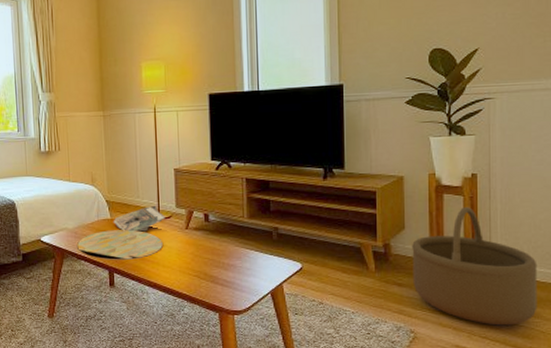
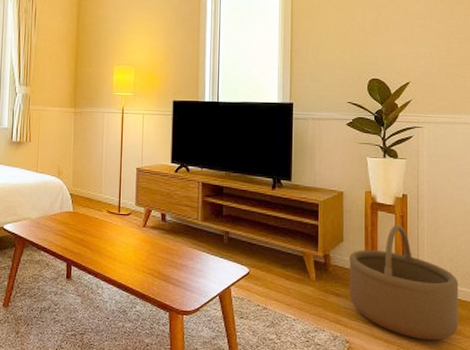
decorative tray: present [77,230,163,261] -> none [38,223,120,254]
magazine: present [113,206,165,232] -> none [75,202,125,227]

